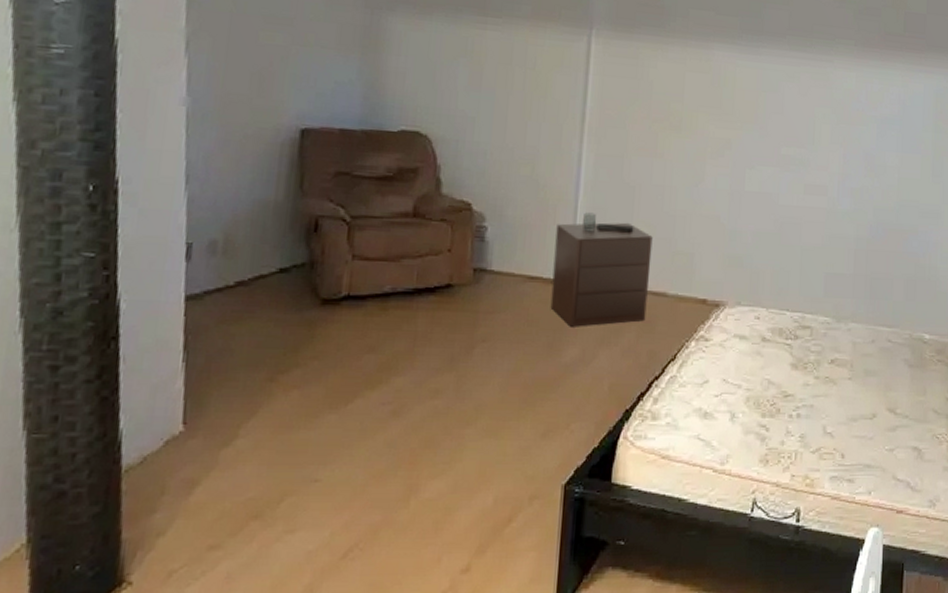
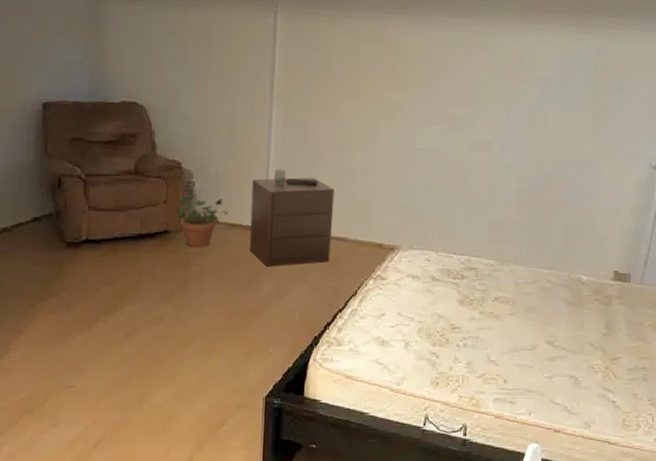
potted plant: none [461,240,527,306] -> present [175,193,229,248]

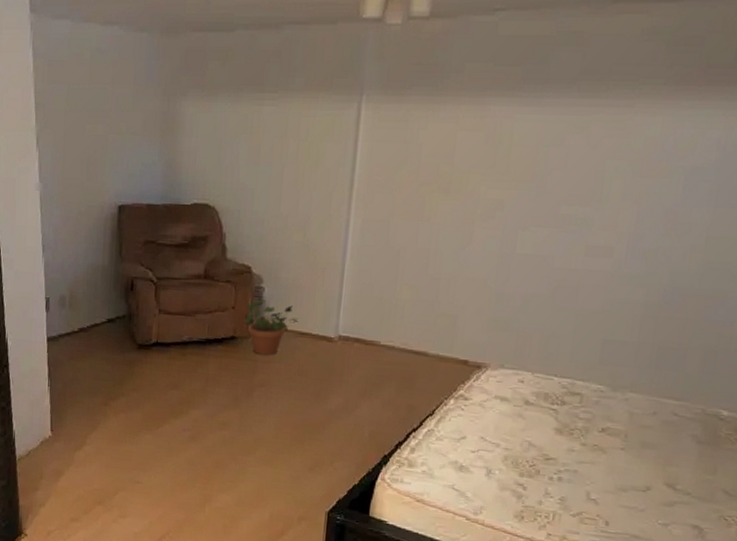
nightstand: present [249,169,335,267] -> none [318,275,416,379]

